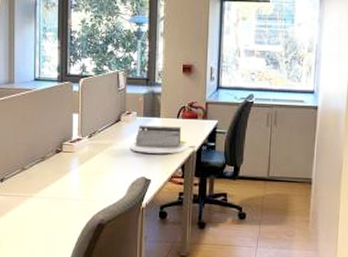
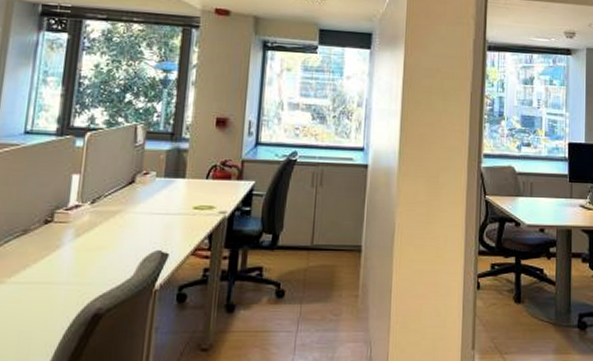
desk organizer: present [130,125,185,154] -> none [144,187,214,222]

